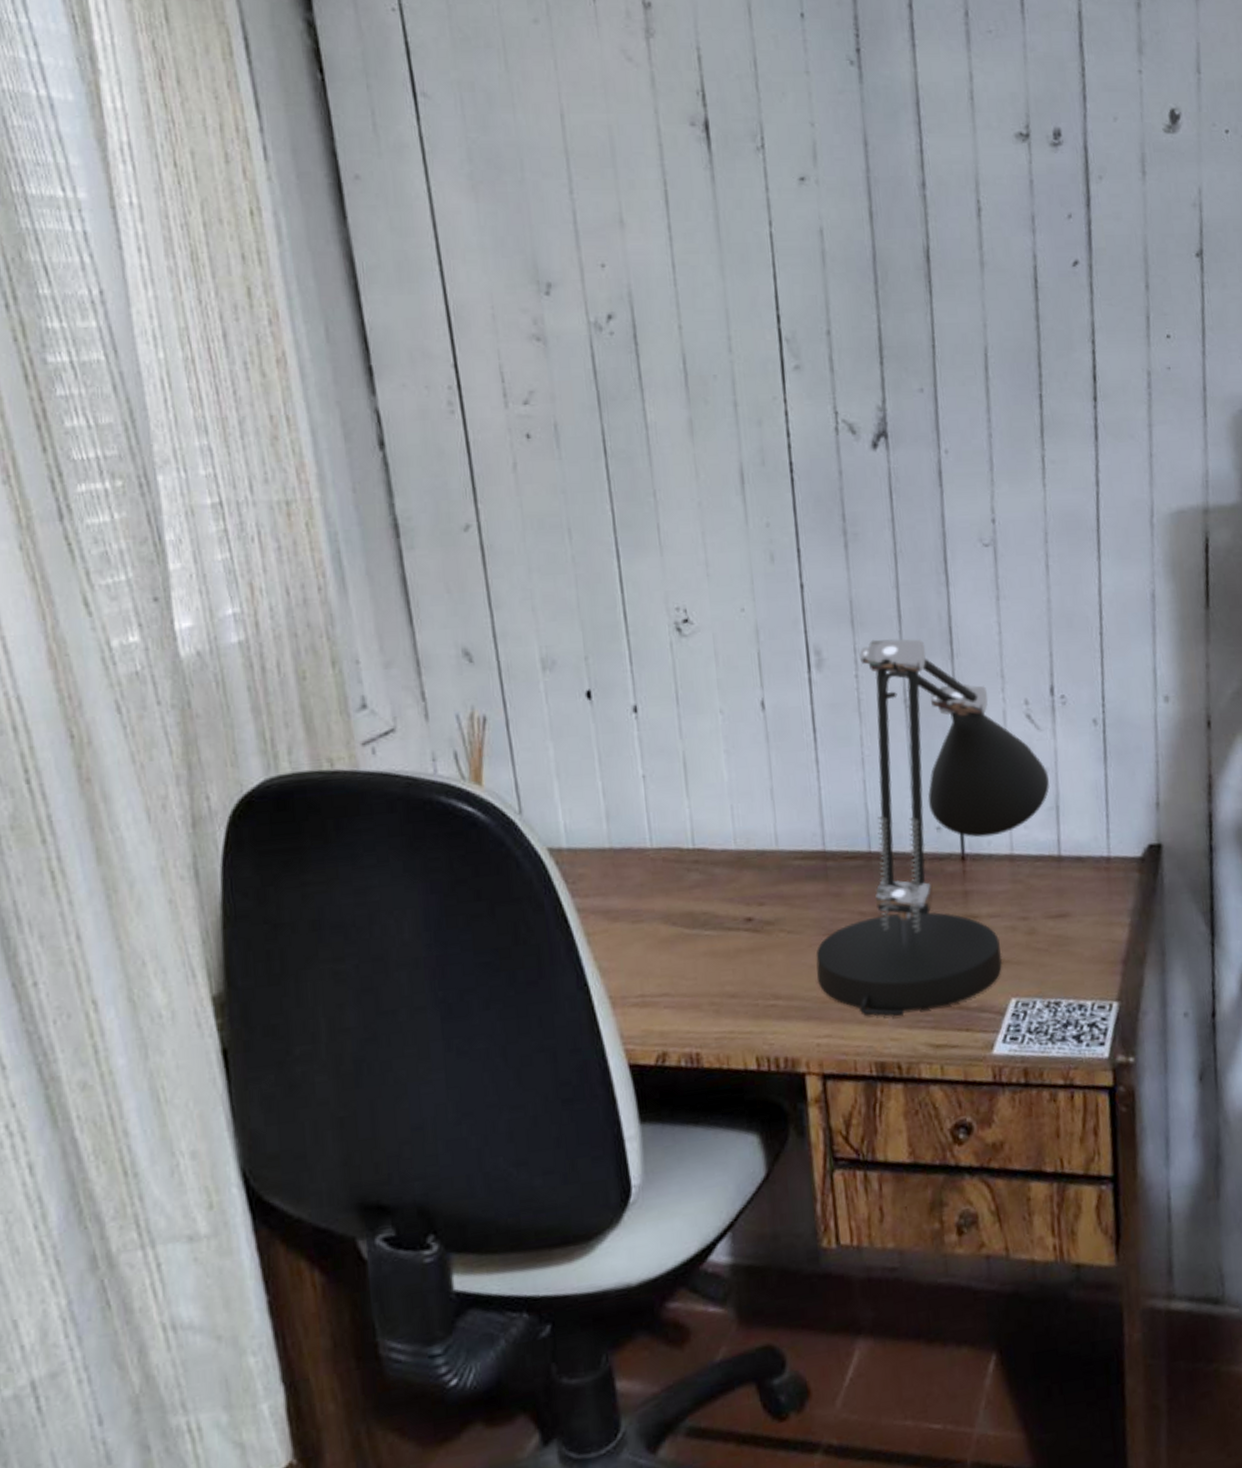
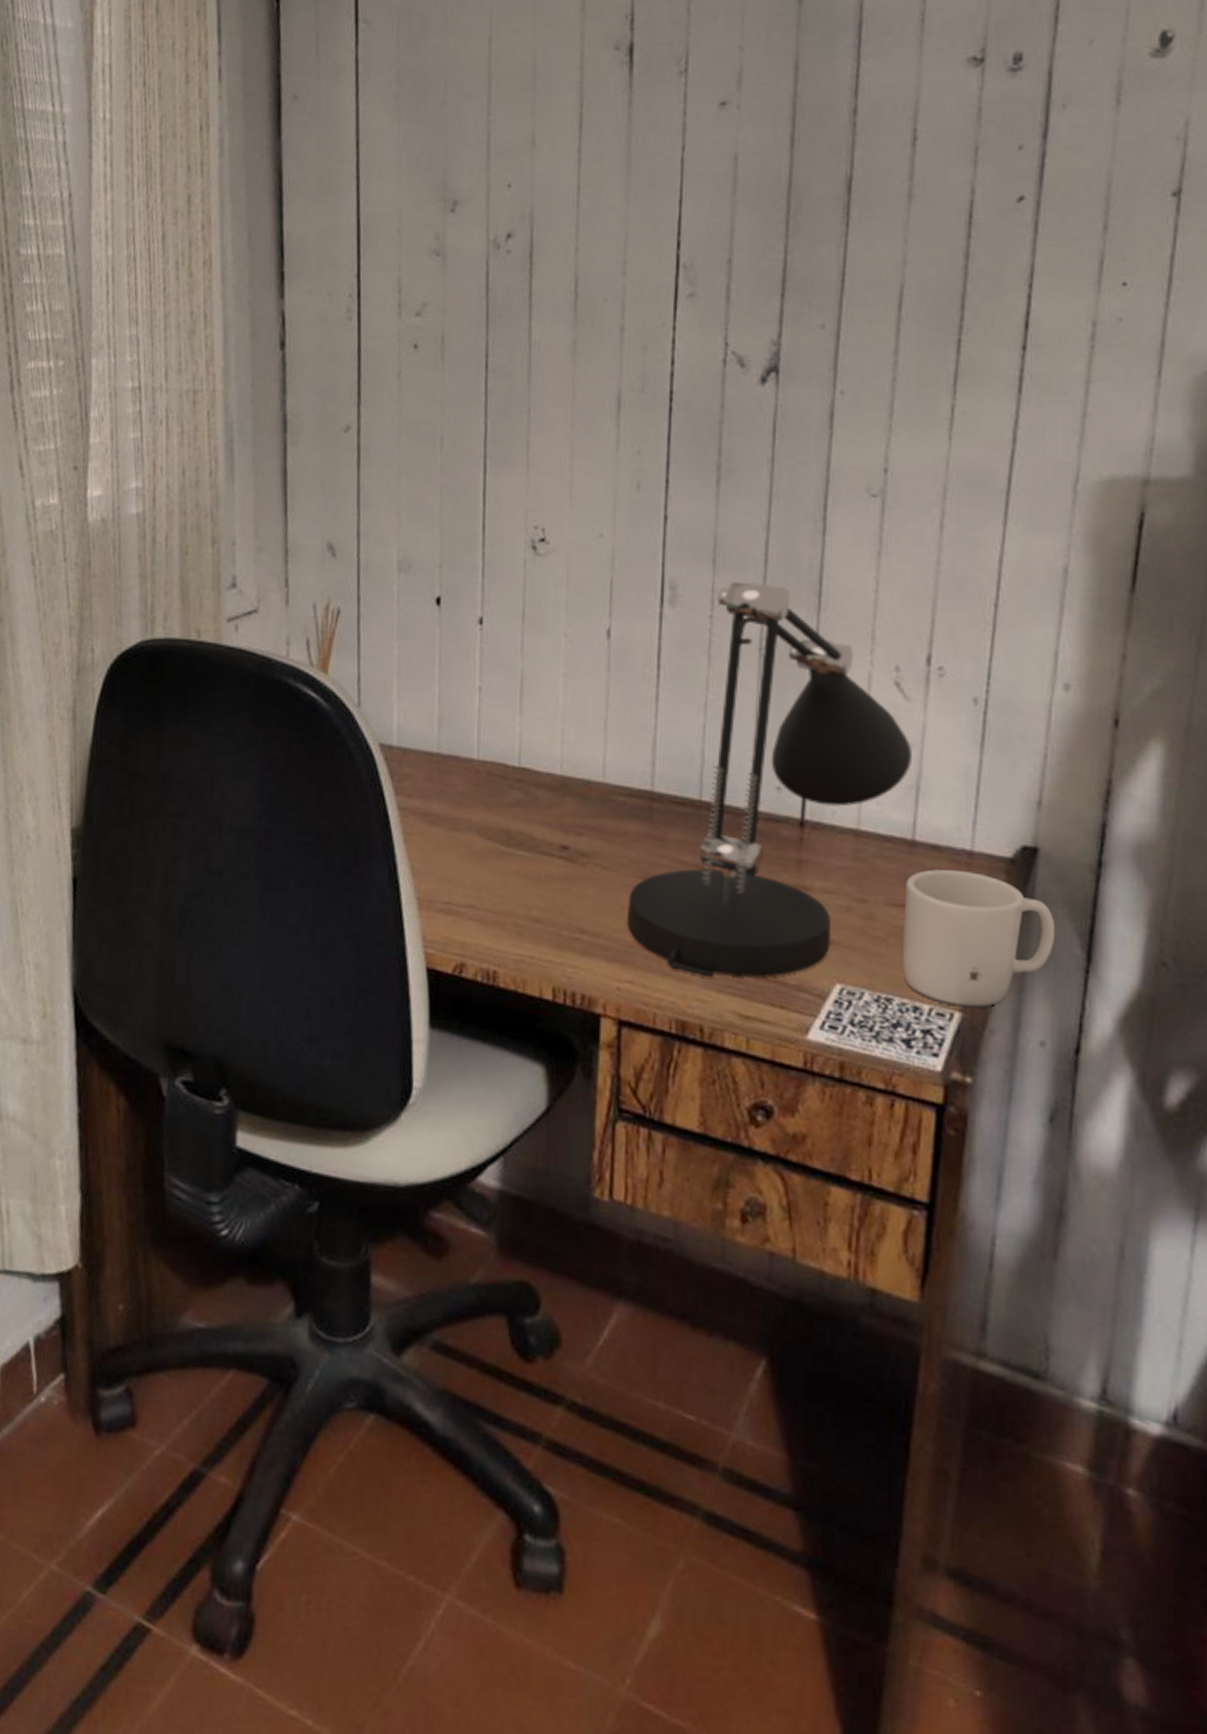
mug: none [1058,875,1185,998] -> present [901,869,1056,1009]

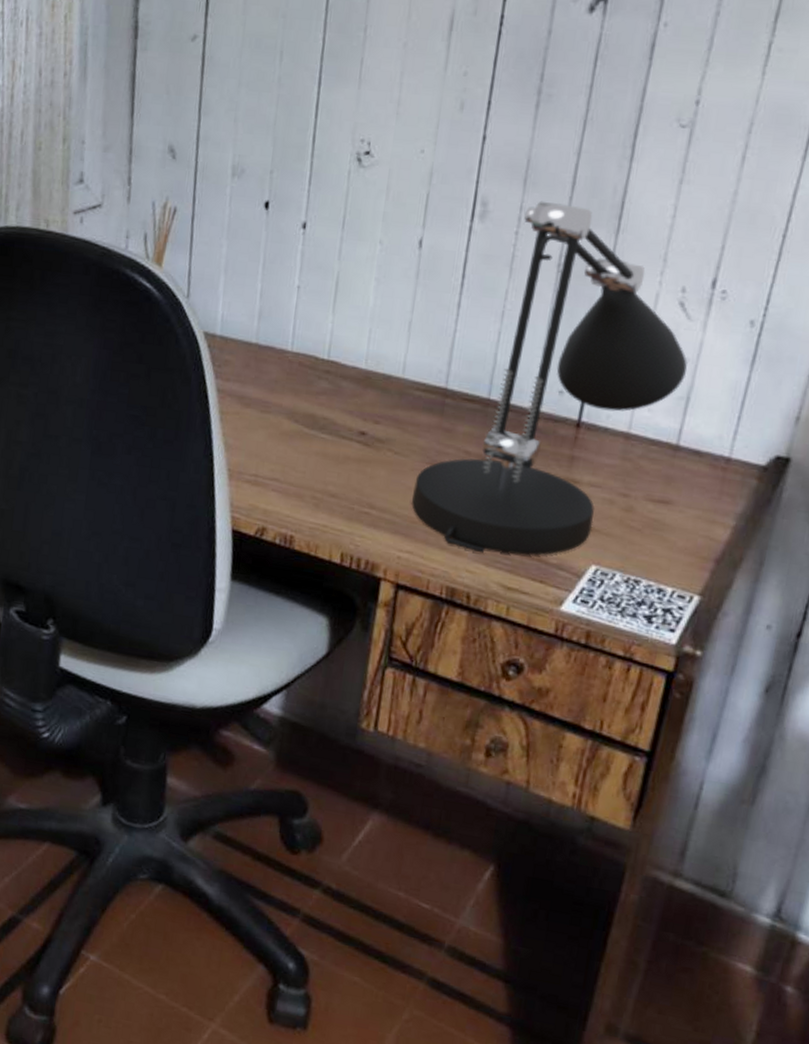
mug: present [901,869,1056,1009] -> none [652,472,796,594]

